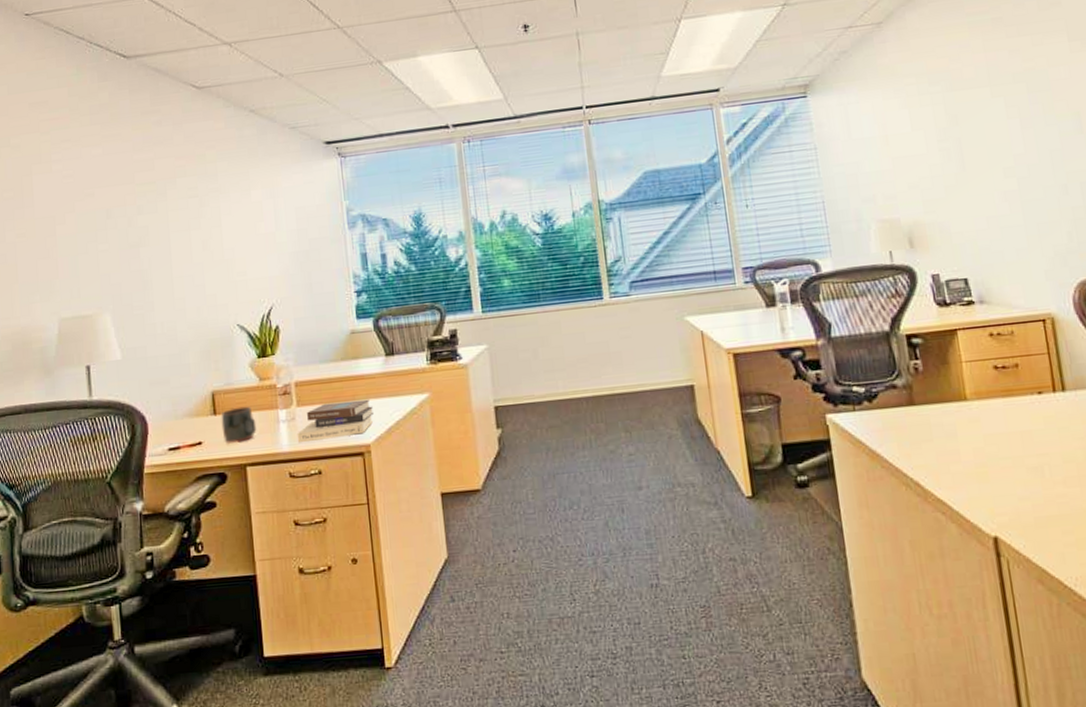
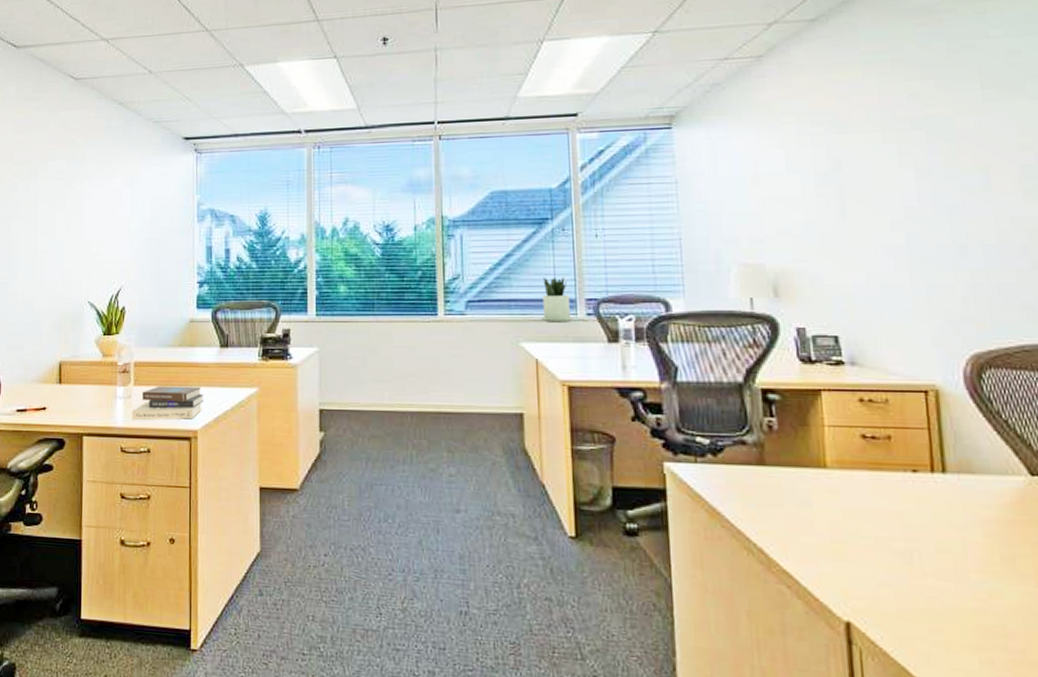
mug: present [221,406,257,445] -> none [64,379,96,413]
planter: none [701,248,732,294] -> present [542,276,573,323]

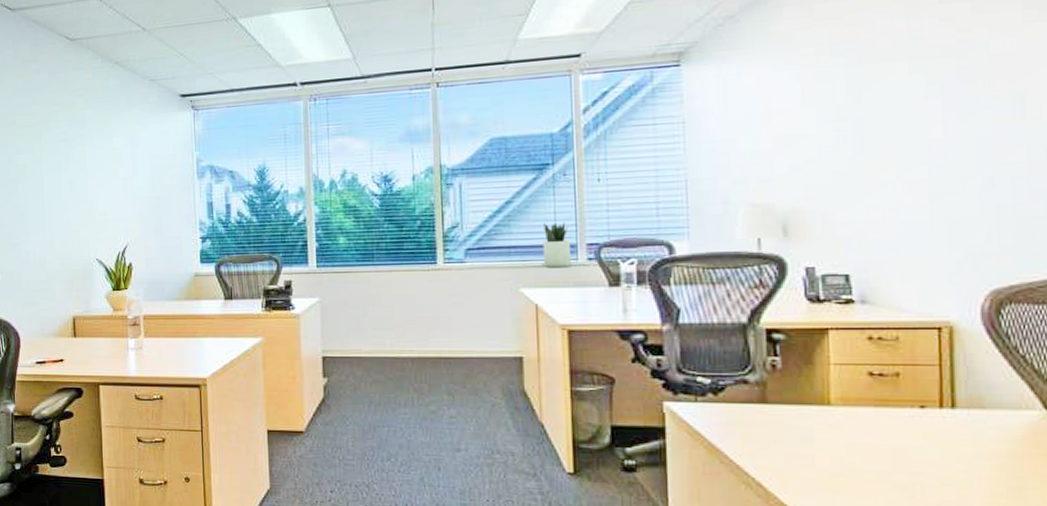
books: present [131,386,203,421] -> none [143,337,211,370]

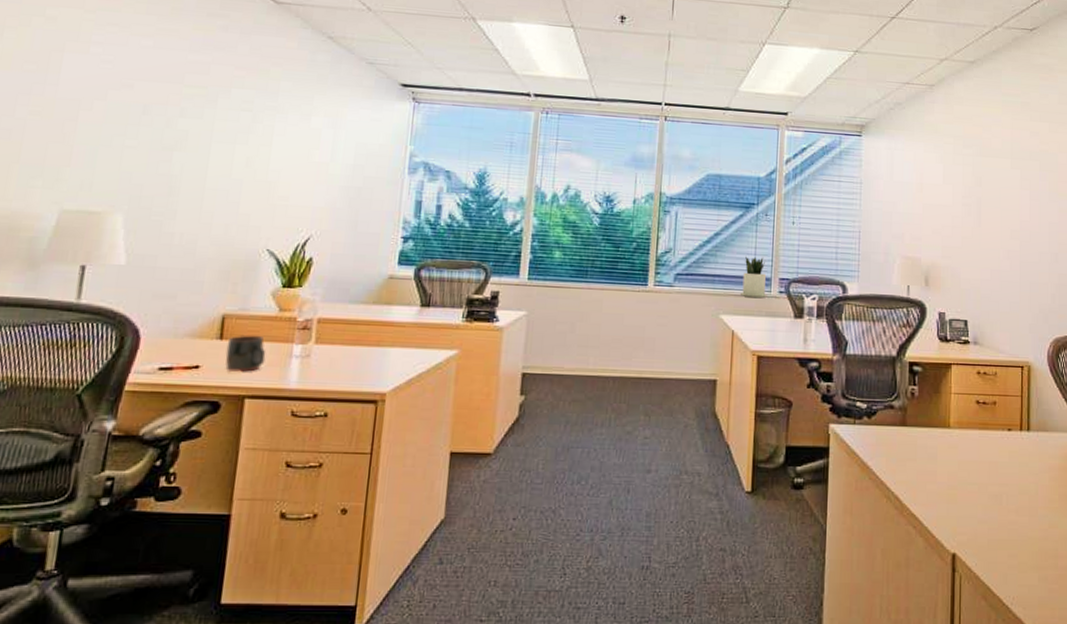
mug: none [80,332,109,364] -> present [224,334,266,373]

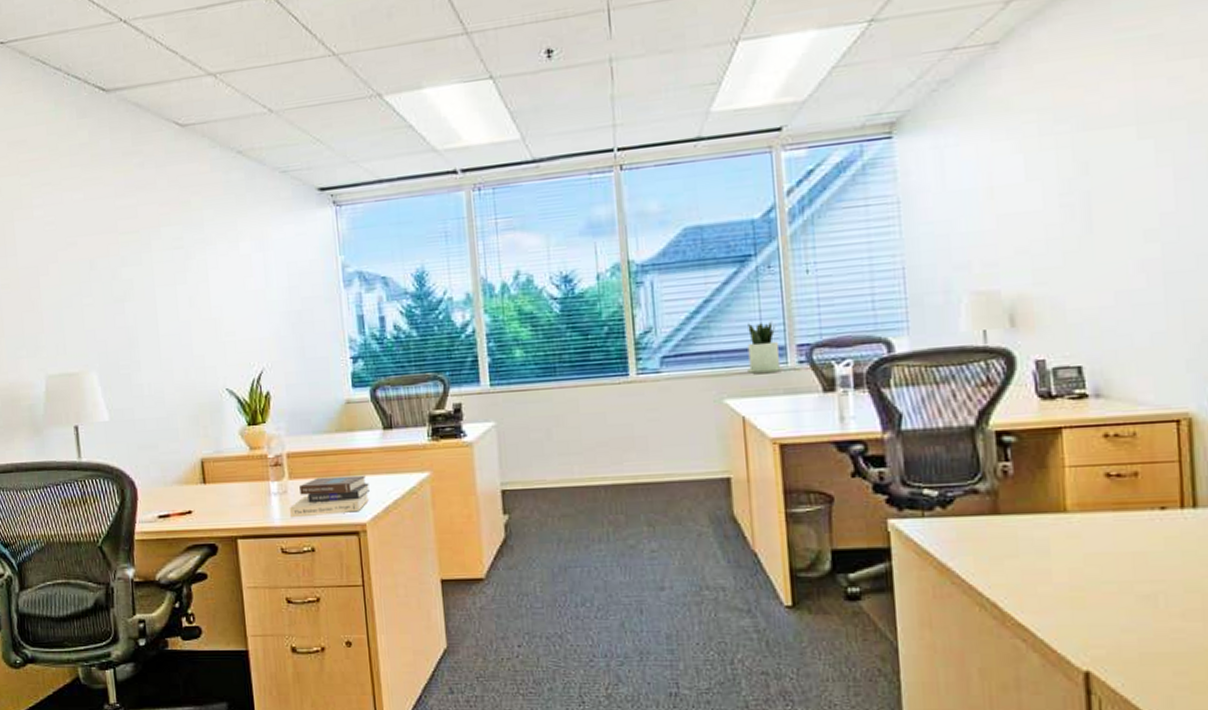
mug: present [224,334,266,373] -> none [210,476,248,515]
books: none [308,345,397,382] -> present [289,475,370,518]

